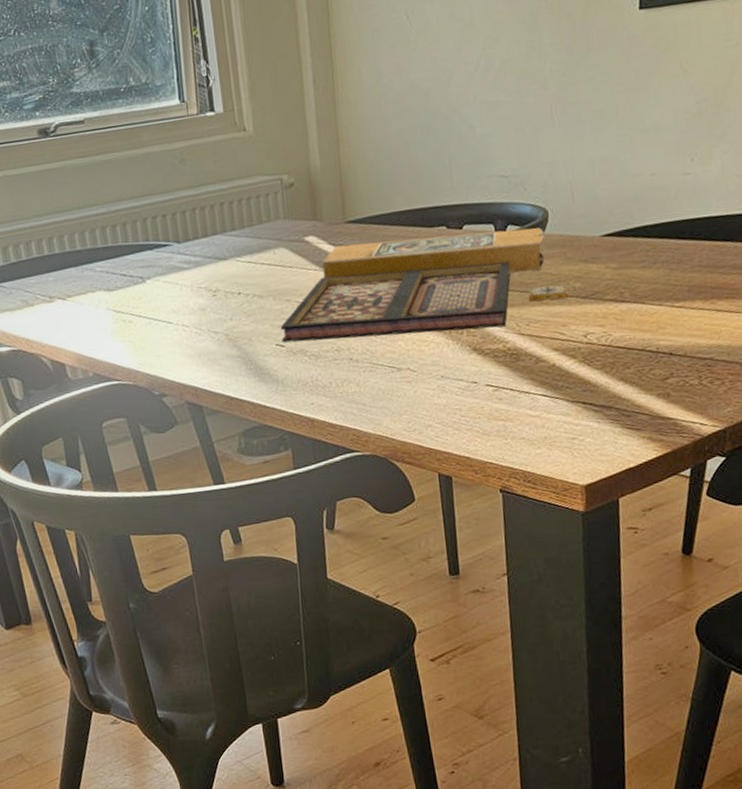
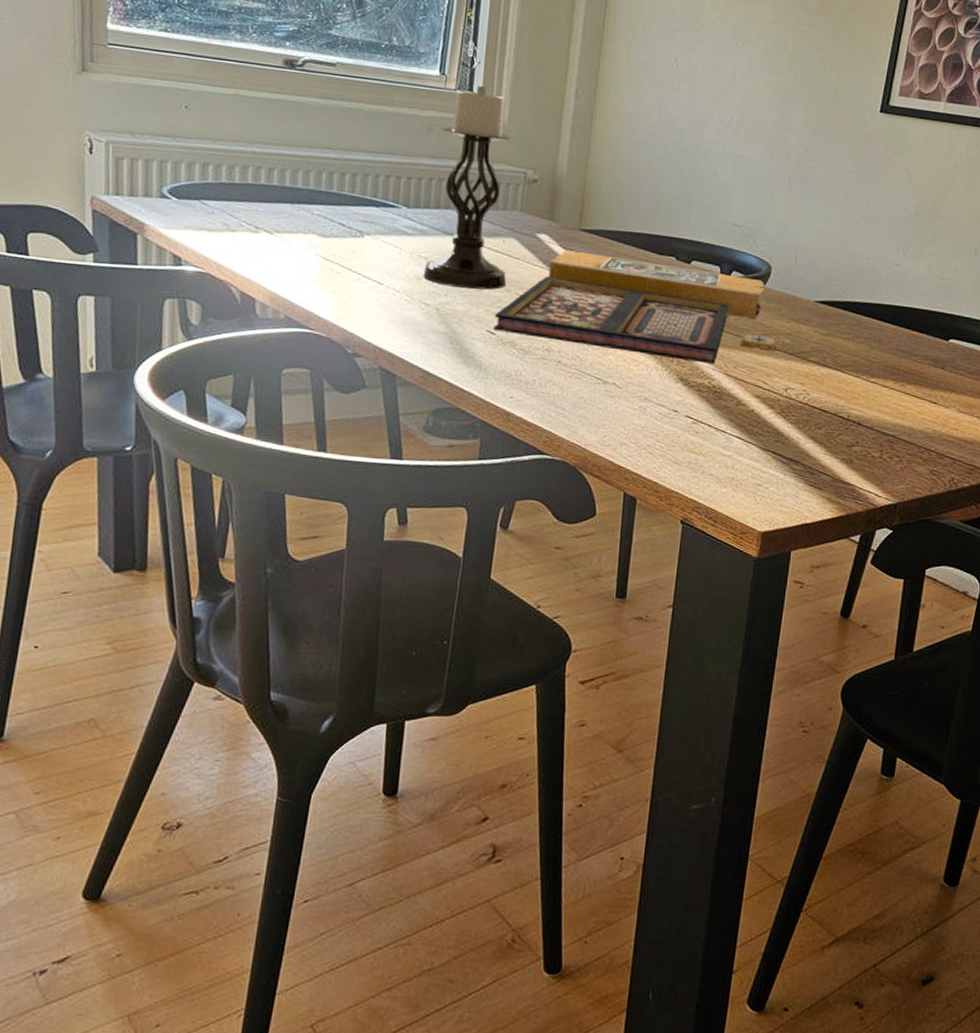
candle holder: none [192,101,285,310] -> present [423,85,514,290]

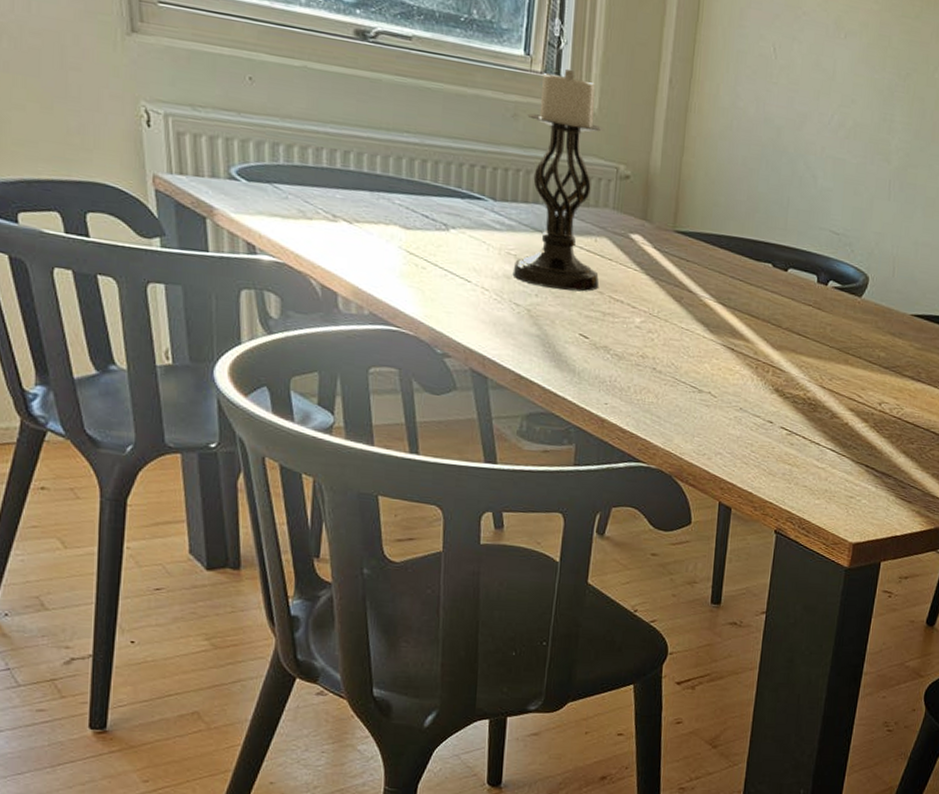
board game: present [493,250,777,364] -> none [586,252,873,376]

